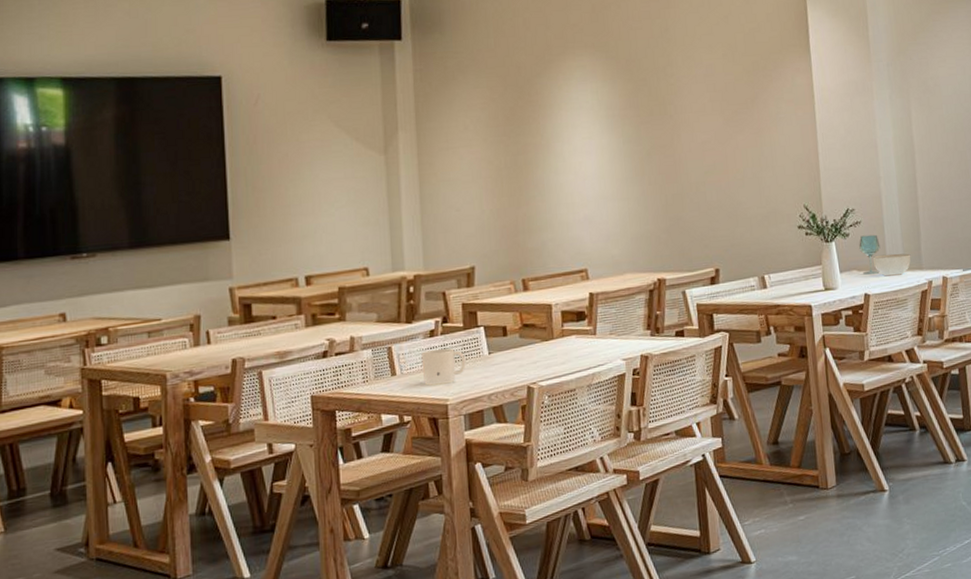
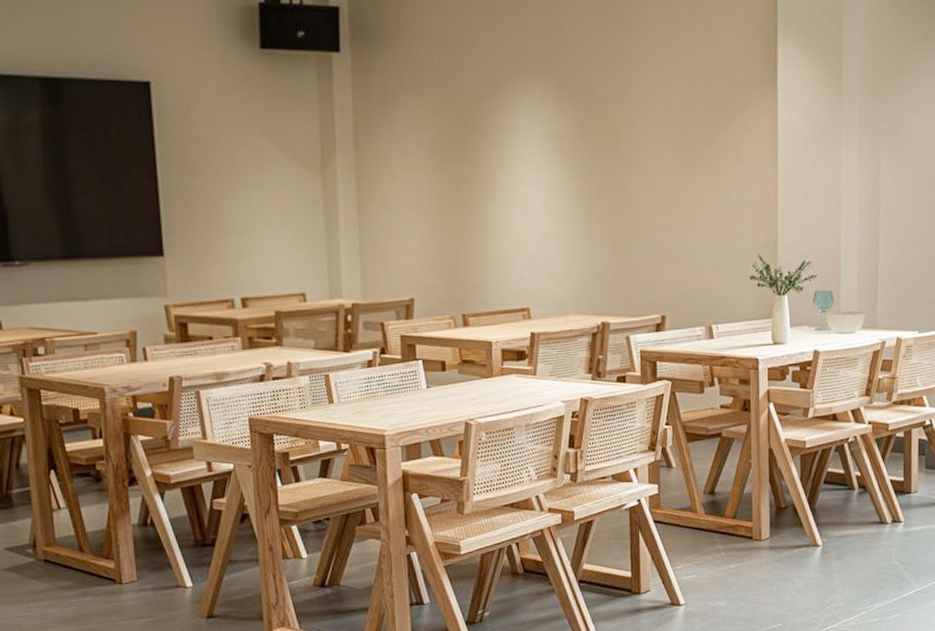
mug: present [421,348,466,386] -> none [359,380,404,416]

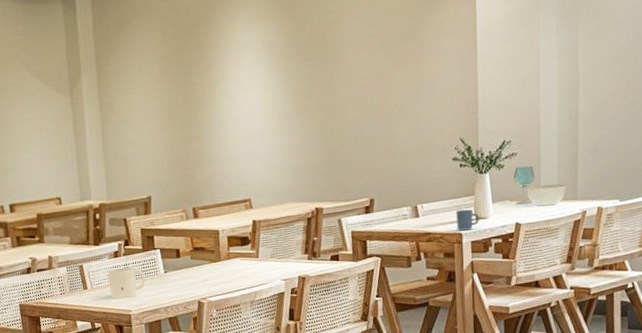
mug: none [359,380,404,416] -> present [107,267,146,299]
mug: none [752,333,777,356] -> present [456,209,479,231]

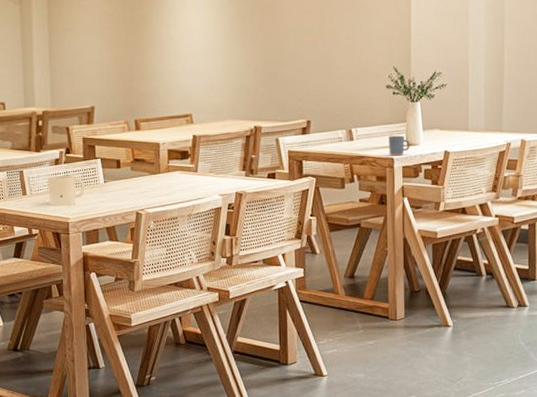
wine glass: present [512,166,535,205] -> none [442,97,464,134]
bowl: present [526,184,566,207] -> none [455,116,492,137]

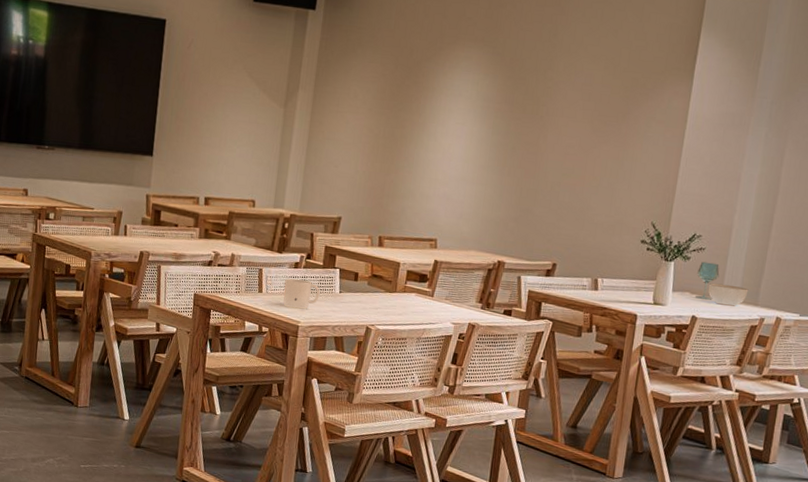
mug: present [388,135,410,156] -> none [633,291,657,314]
wine glass: none [442,97,464,134] -> present [694,261,720,300]
bowl: none [455,116,492,137] -> present [708,282,749,307]

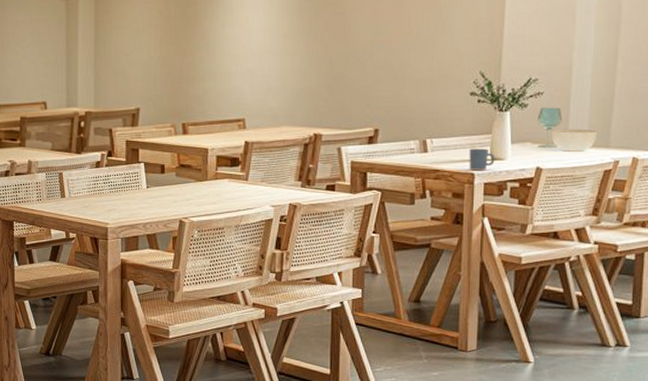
mug: present [283,278,320,310] -> none [87,179,126,210]
mug: none [633,291,657,314] -> present [469,148,495,171]

